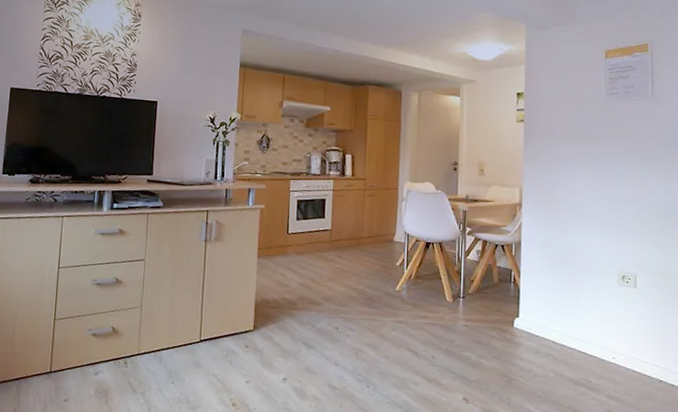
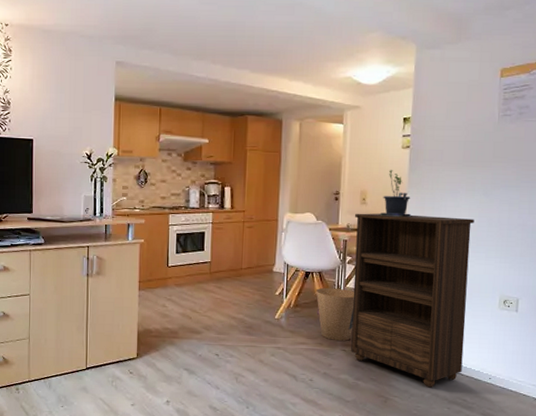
trash can: none [437,258,475,316] -> present [316,287,354,342]
bookshelf: none [473,184,589,367] -> present [351,213,474,388]
potted plant: none [497,142,529,190] -> present [379,170,412,218]

